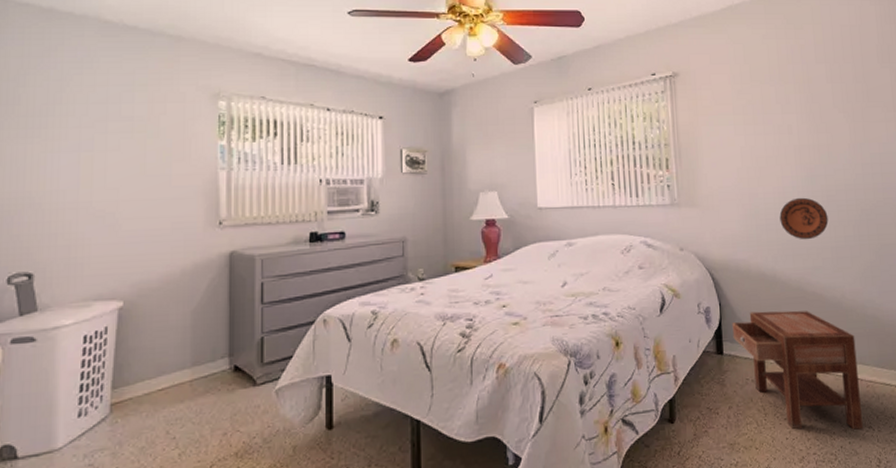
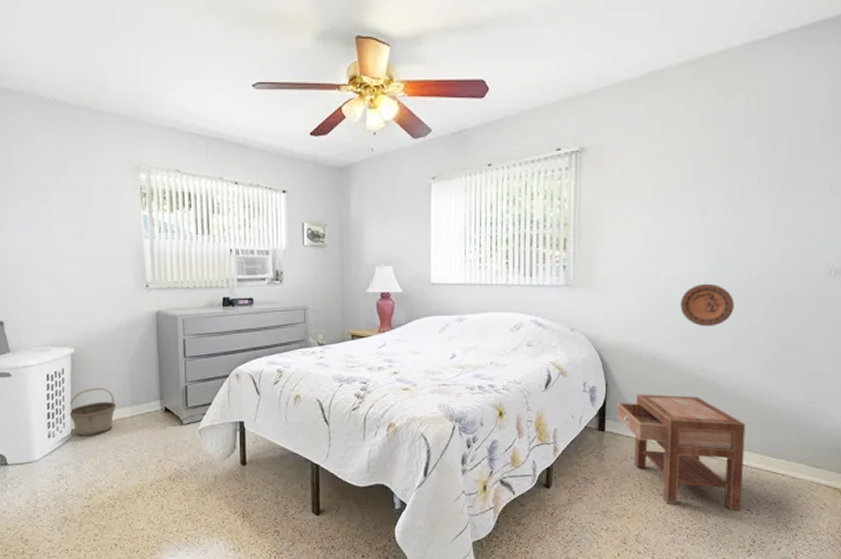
basket: none [108,347,173,412] -> present [68,387,117,436]

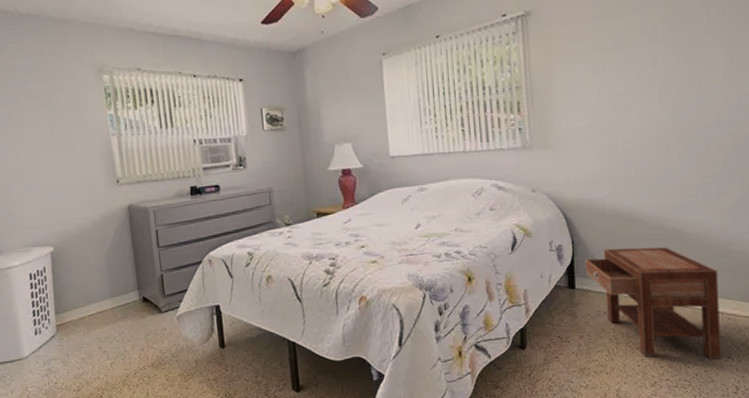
basket: present [68,387,117,436] -> none [52,282,98,331]
decorative plate: present [680,283,735,327] -> none [639,133,695,177]

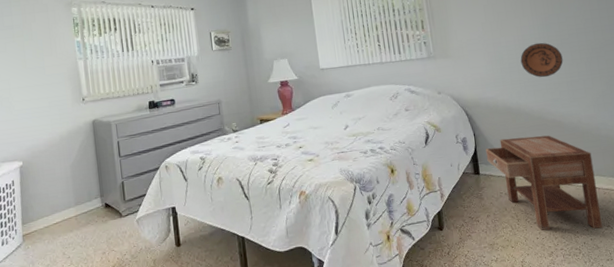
decorative plate: none [639,133,695,177] -> present [520,42,563,78]

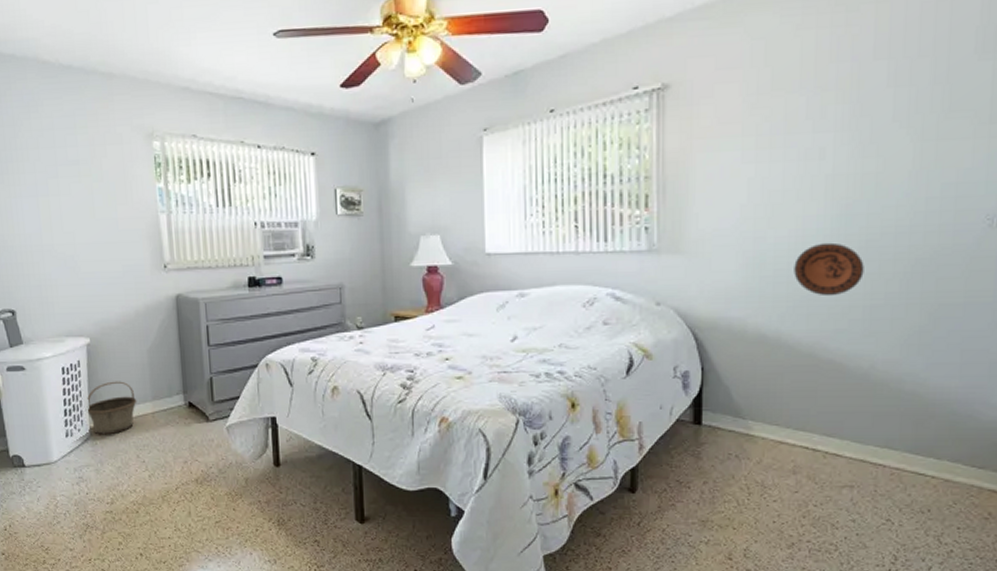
basket: none [19,193,63,240] -> present [85,381,137,435]
nightstand: present [485,135,603,231] -> none [716,379,882,521]

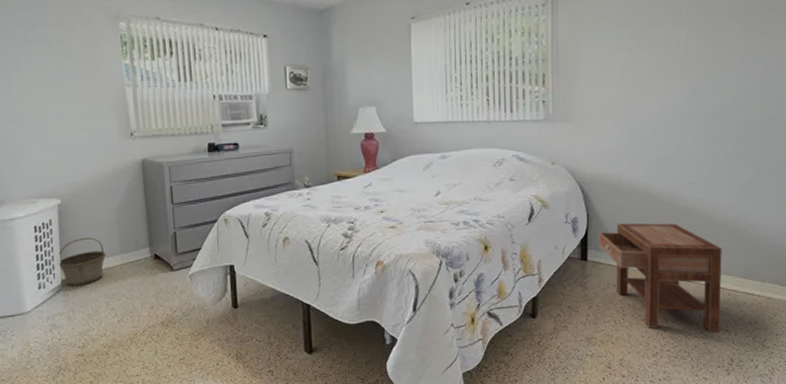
nightstand: none [716,379,882,521] -> present [598,223,722,332]
decorative plate: present [794,242,864,297] -> none [657,113,709,156]

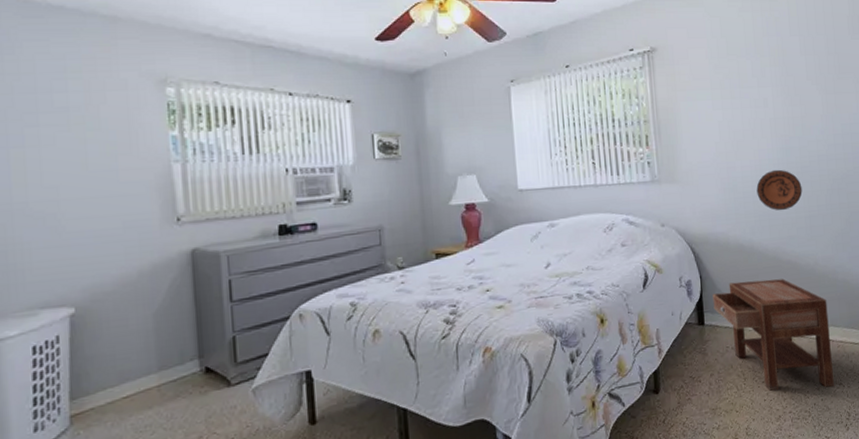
basket: present [57,237,107,286] -> none [65,353,138,423]
decorative plate: none [657,113,709,156] -> present [756,169,803,211]

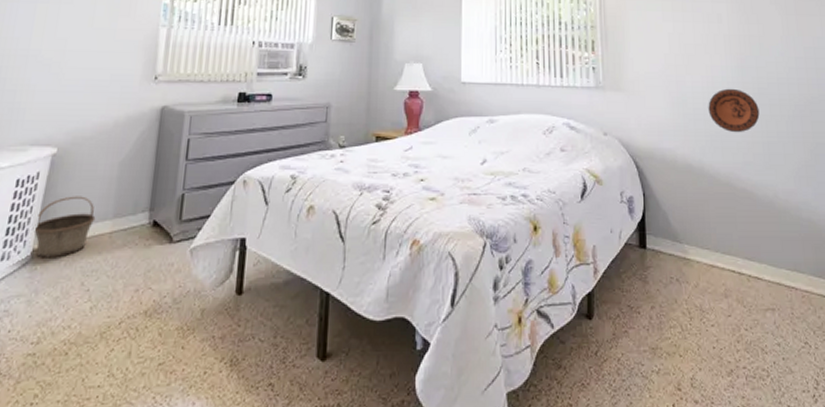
basket: none [65,353,138,423] -> present [32,196,96,258]
nightstand: present [712,278,835,391] -> none [656,205,799,344]

